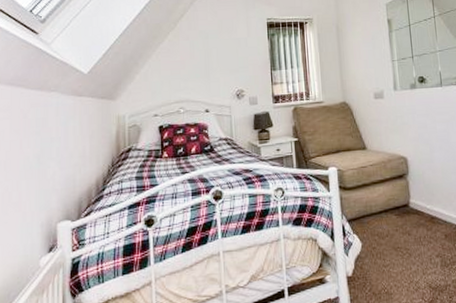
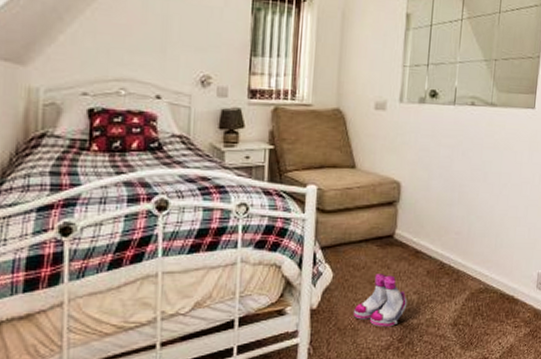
boots: none [384,240,433,290] -> present [353,274,408,327]

